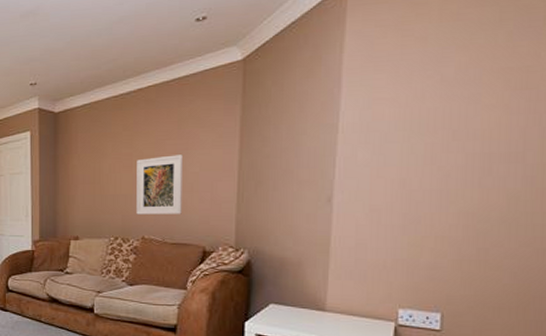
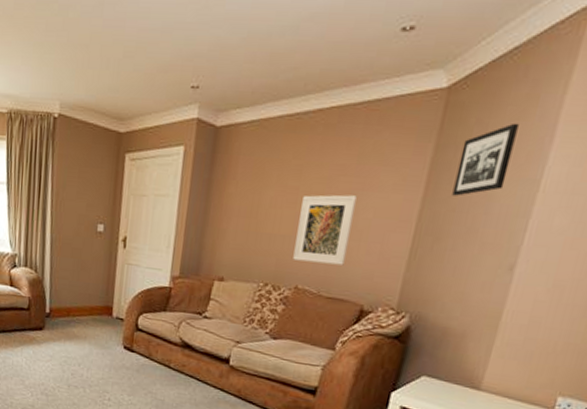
picture frame: none [264,80,309,145] -> present [452,123,519,196]

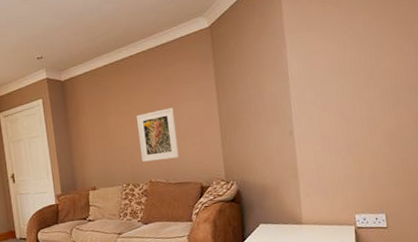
picture frame: present [452,123,519,196] -> none [231,40,267,94]

